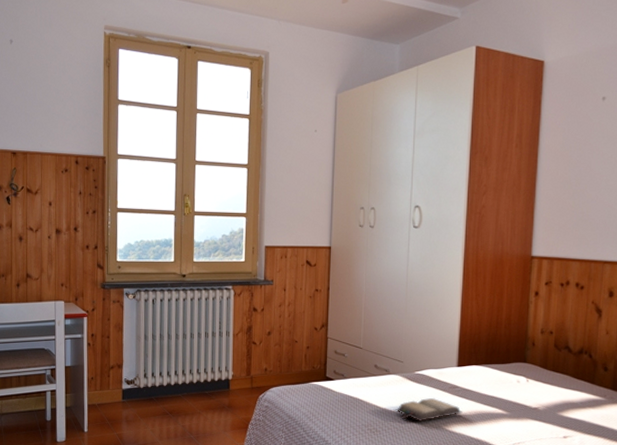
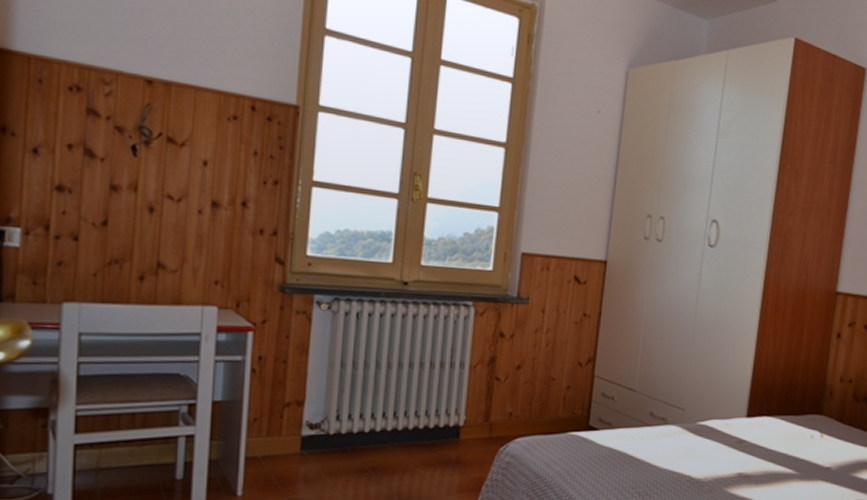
hardback book: present [393,397,463,421] -> none [668,453,749,483]

